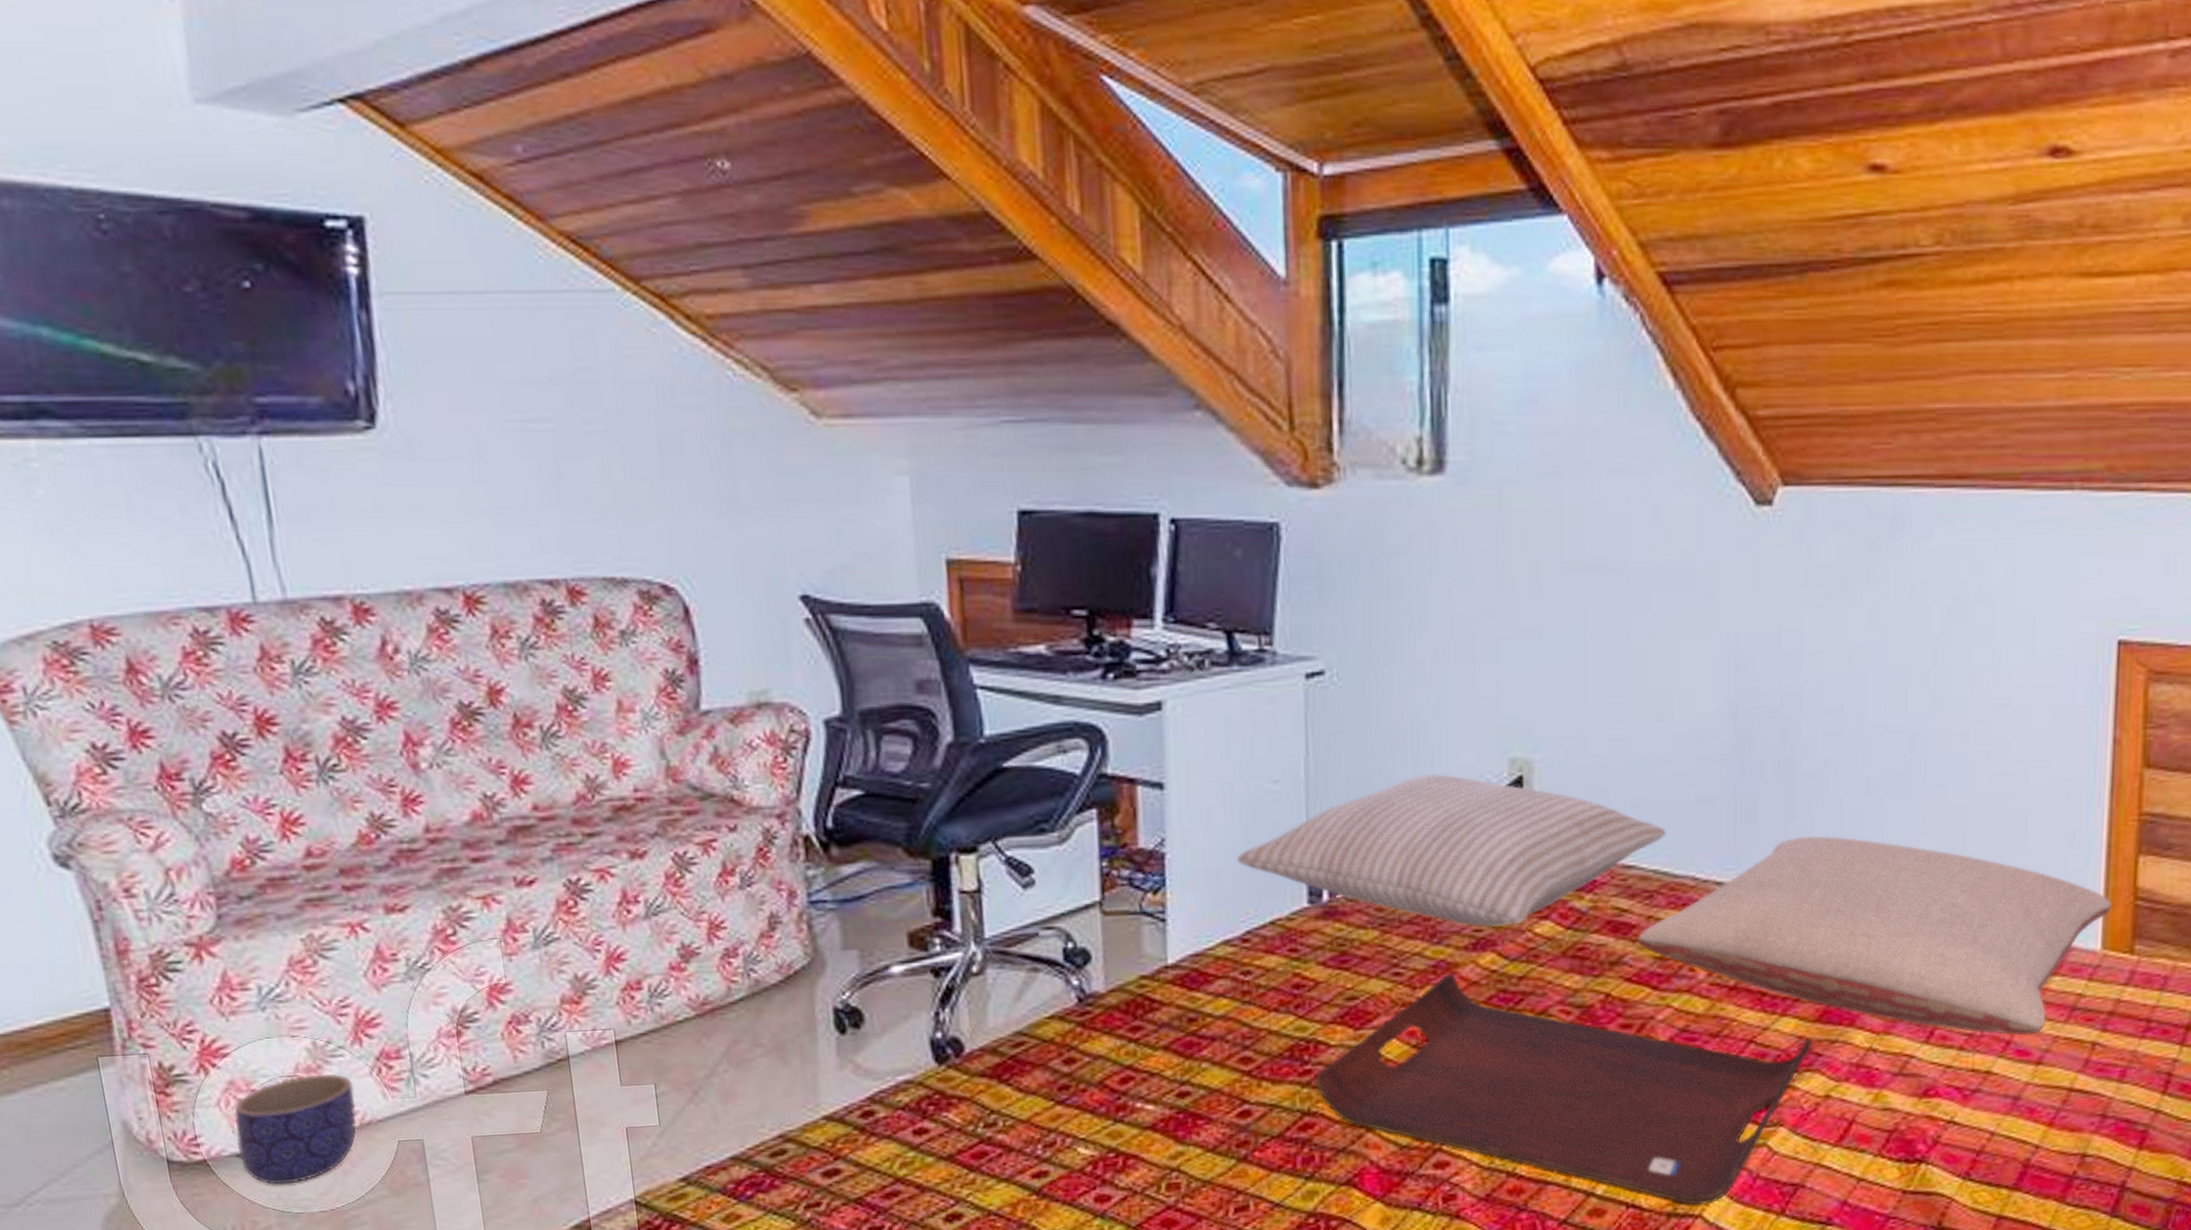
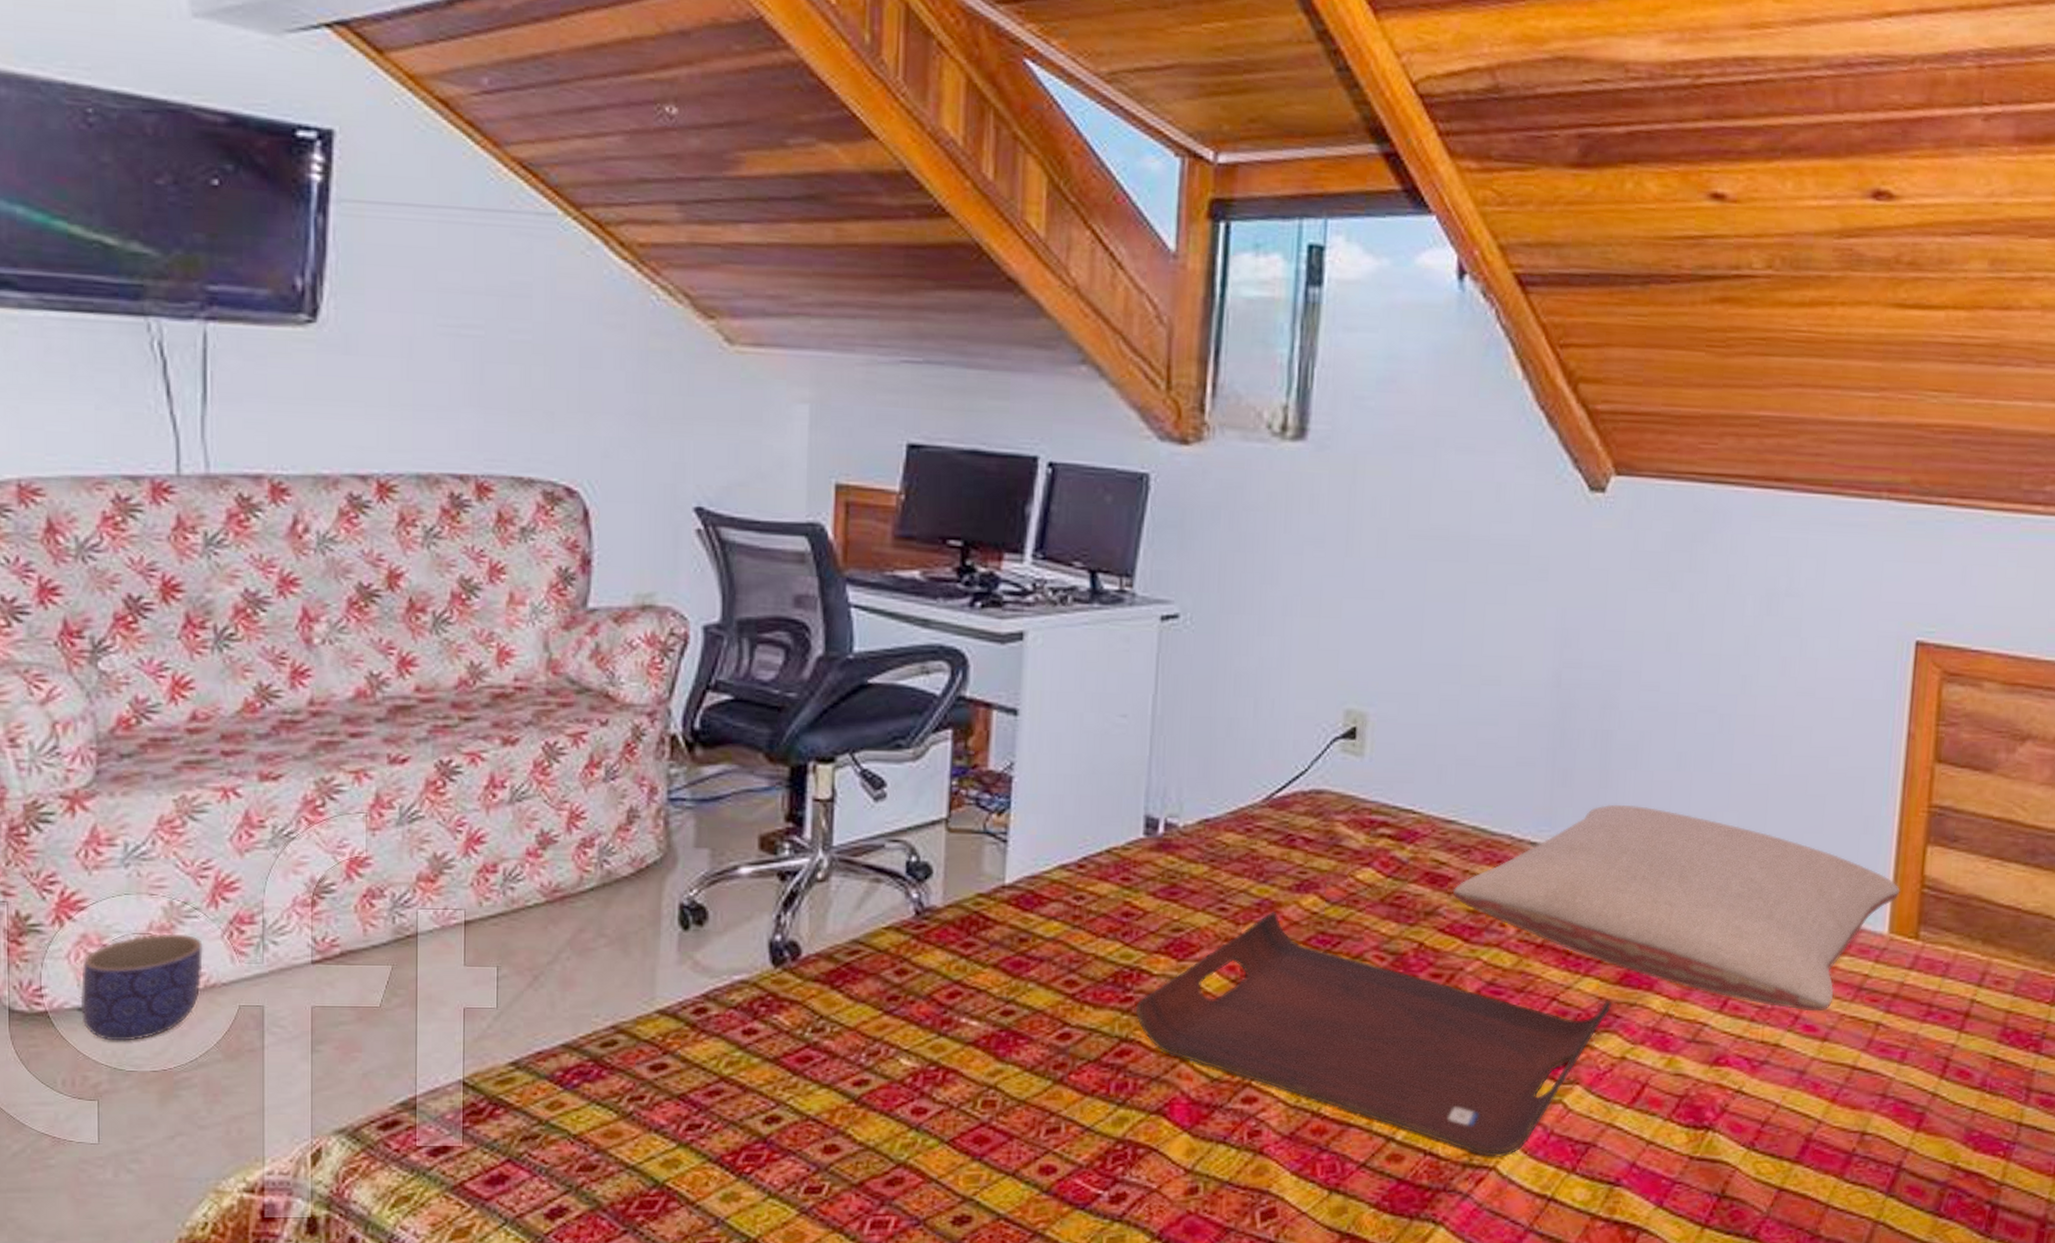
pillow: present [1237,773,1667,928] -> none [1081,719,1488,871]

